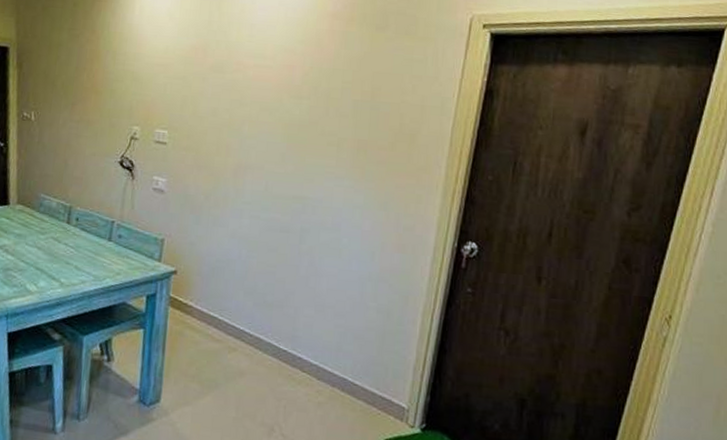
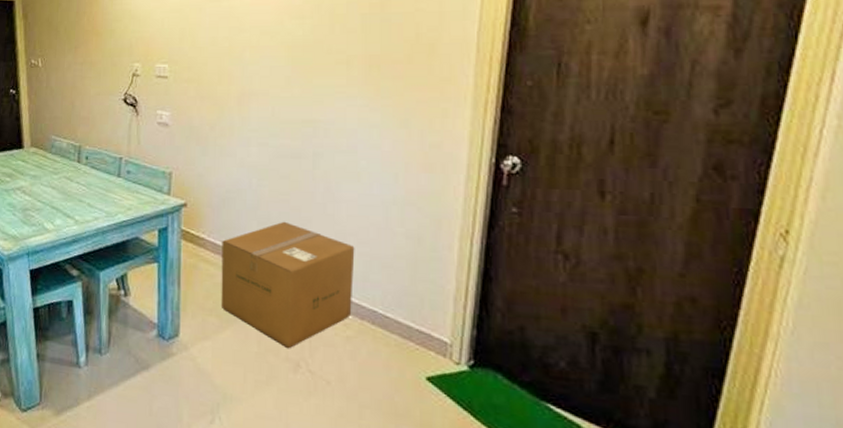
box: none [203,292,332,414] -> present [220,221,355,349]

